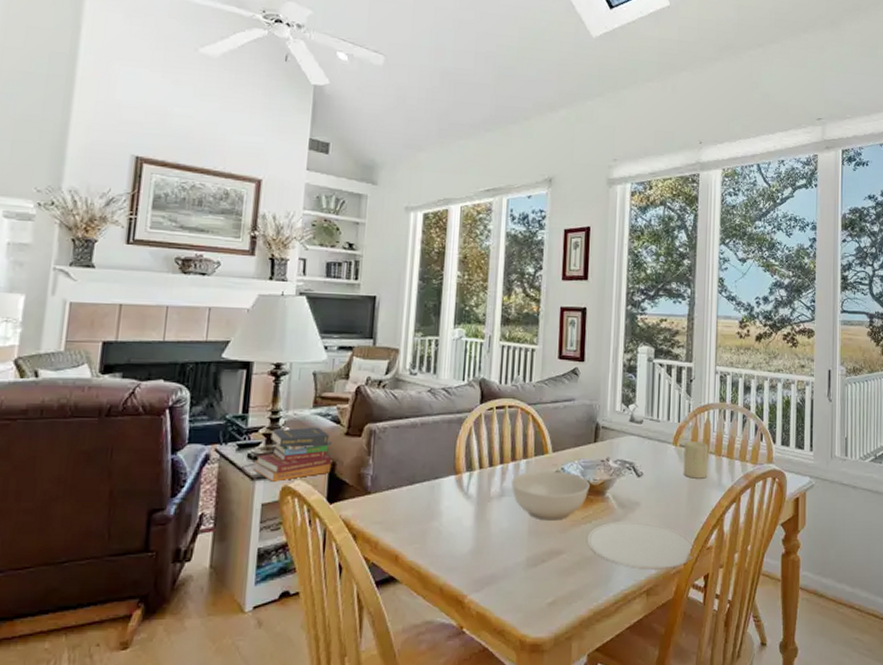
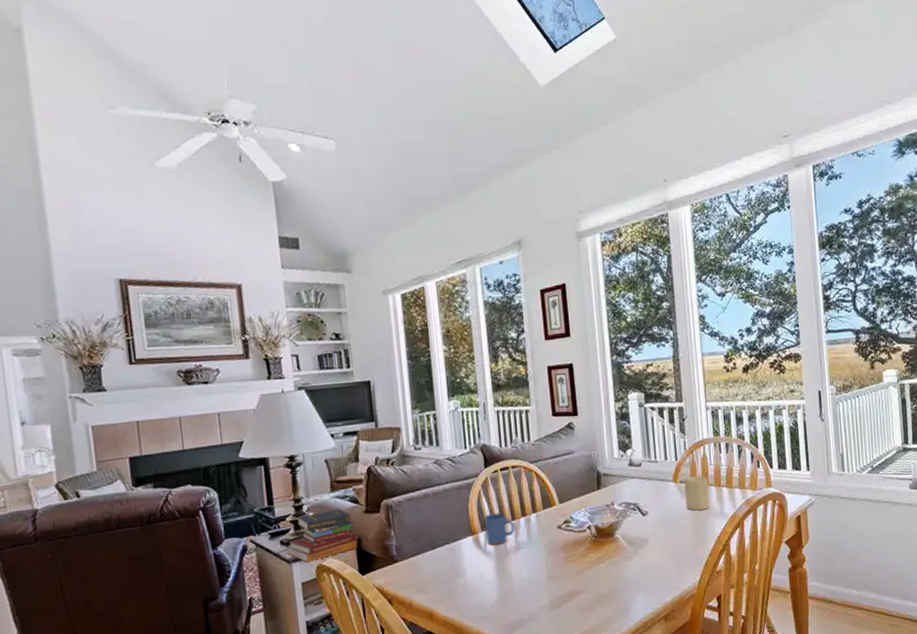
mug: none [470,453,502,488] -> present [483,512,515,545]
bowl: present [511,471,590,521] -> none [524,519,599,566]
plate: present [587,522,696,570] -> none [603,556,706,599]

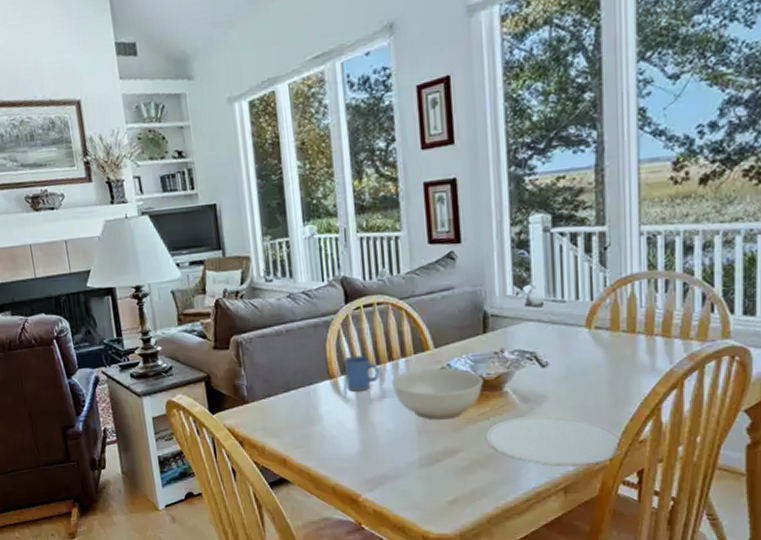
books: present [287,508,358,563] -> none [137,343,207,397]
bowl: none [524,519,599,566] -> present [391,367,483,420]
plate: none [603,556,706,599] -> present [486,416,624,467]
candle: present [684,476,710,511] -> none [601,320,636,365]

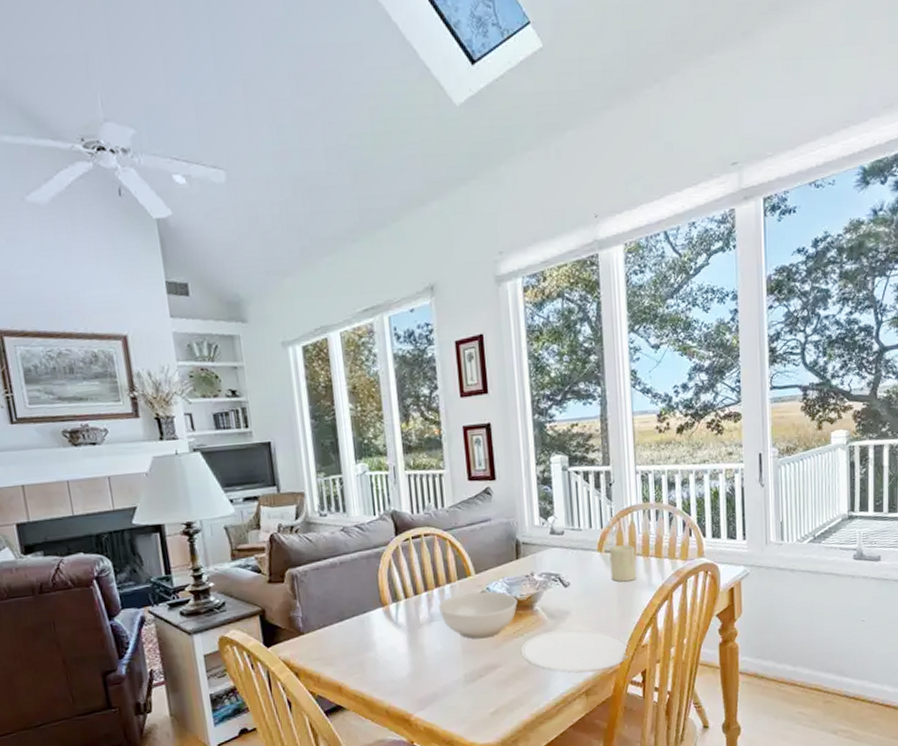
mug: present [343,355,380,392] -> none [394,583,428,617]
candle: none [601,320,636,365] -> present [609,545,637,582]

